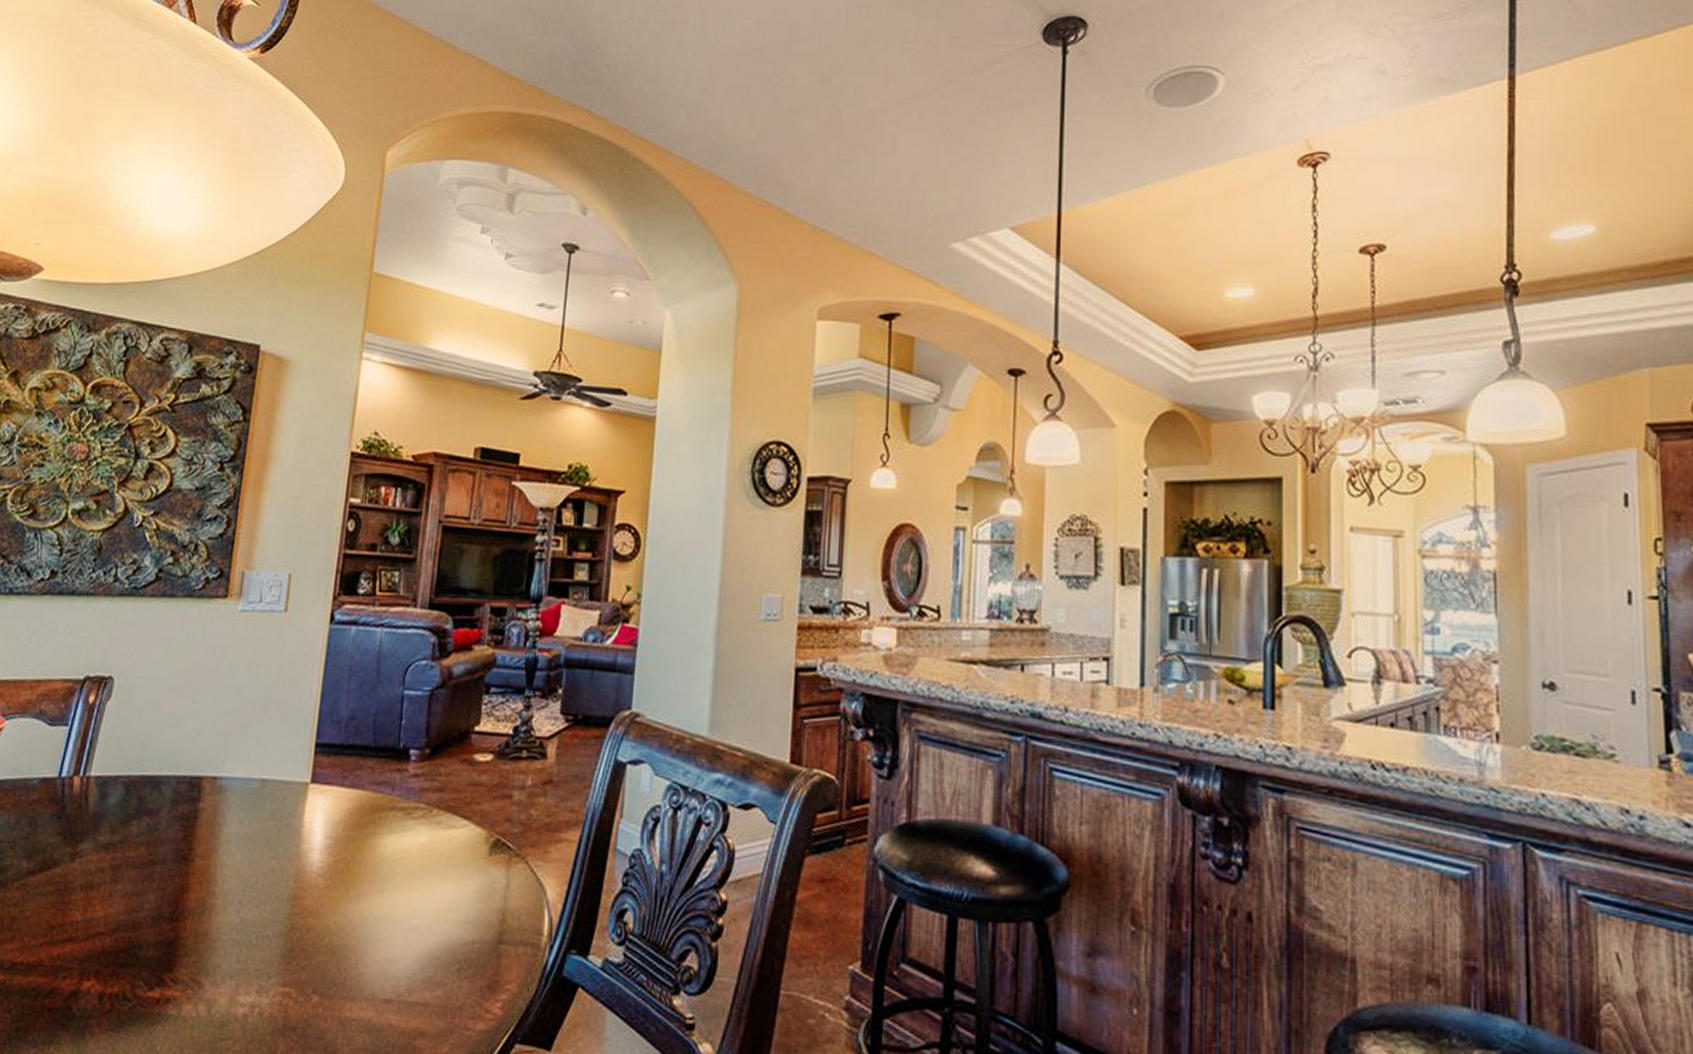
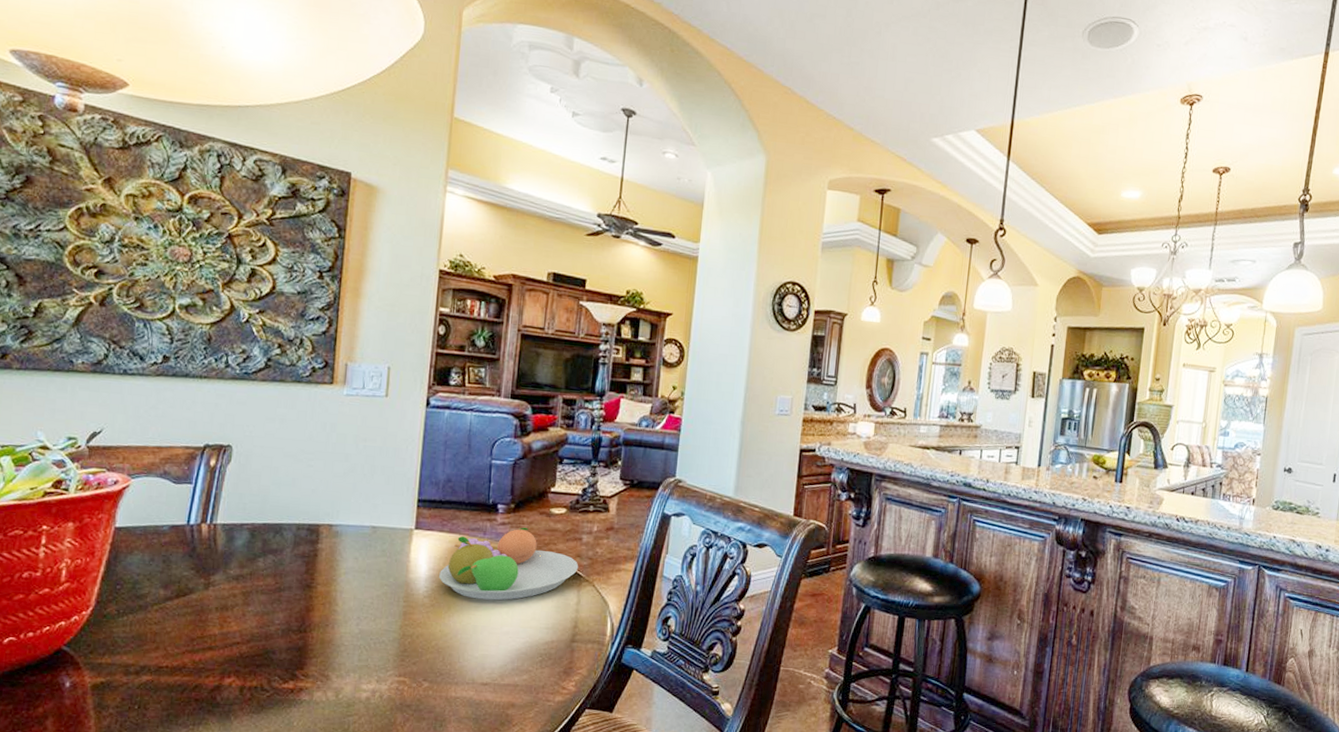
fruit bowl: none [337,780,508,882] -> present [439,527,579,601]

